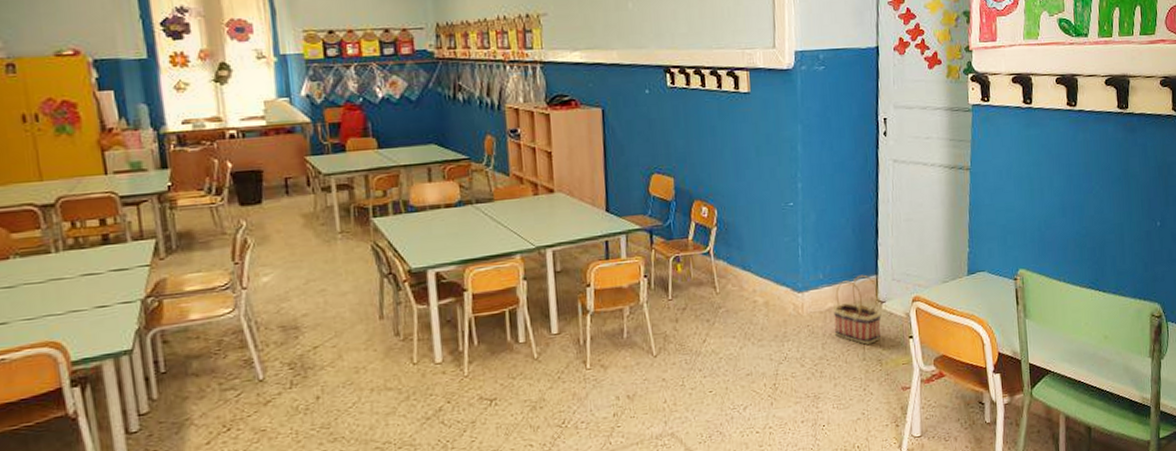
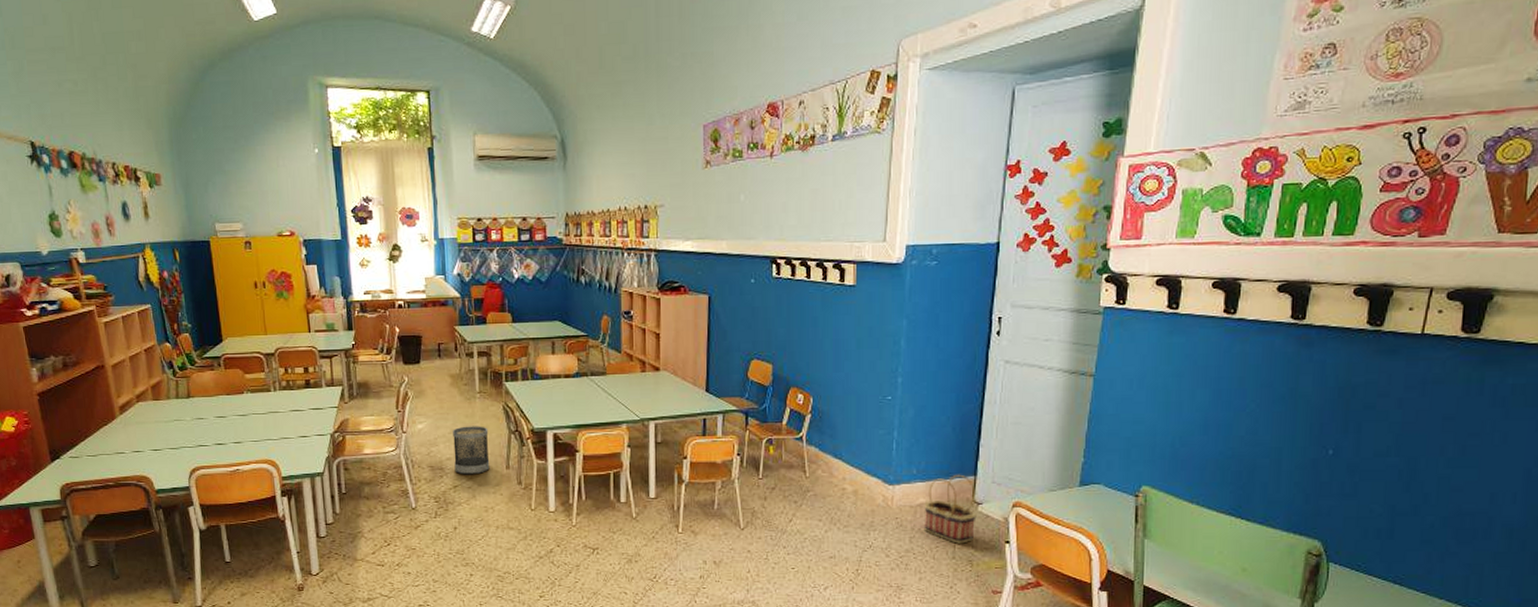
wastebasket: none [309,271,359,333] -> present [453,426,490,475]

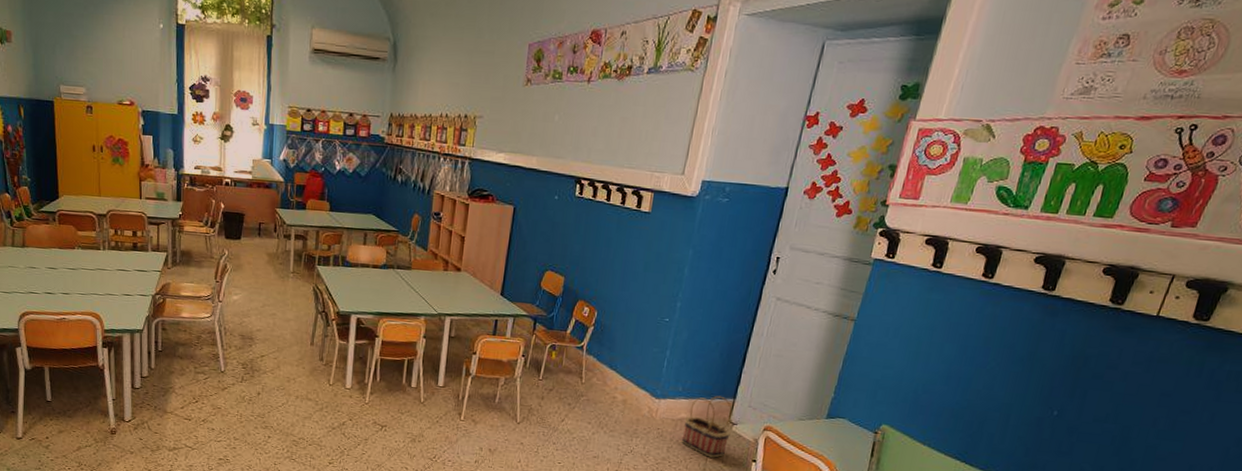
wastebasket: present [453,426,490,475] -> none [263,302,298,347]

